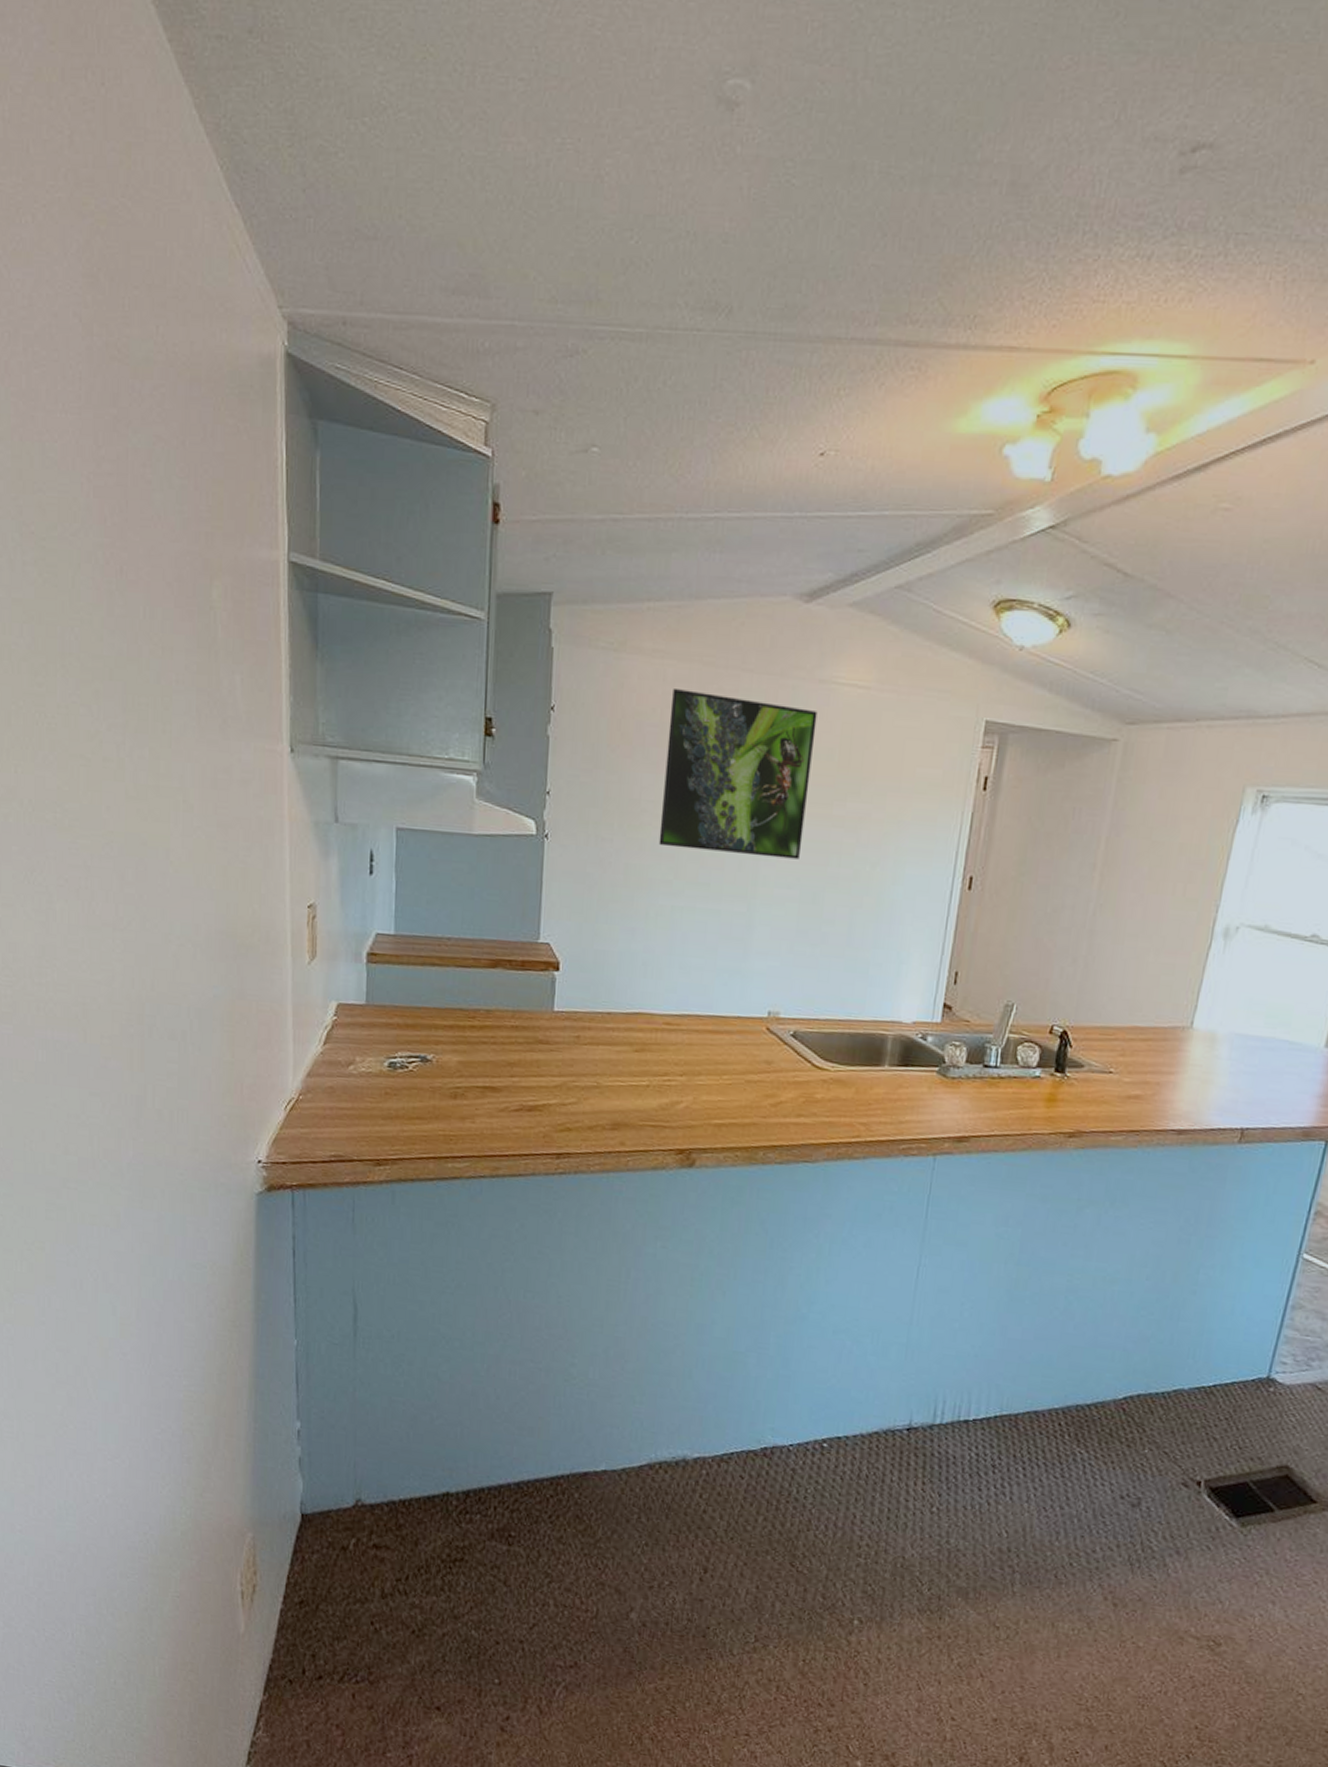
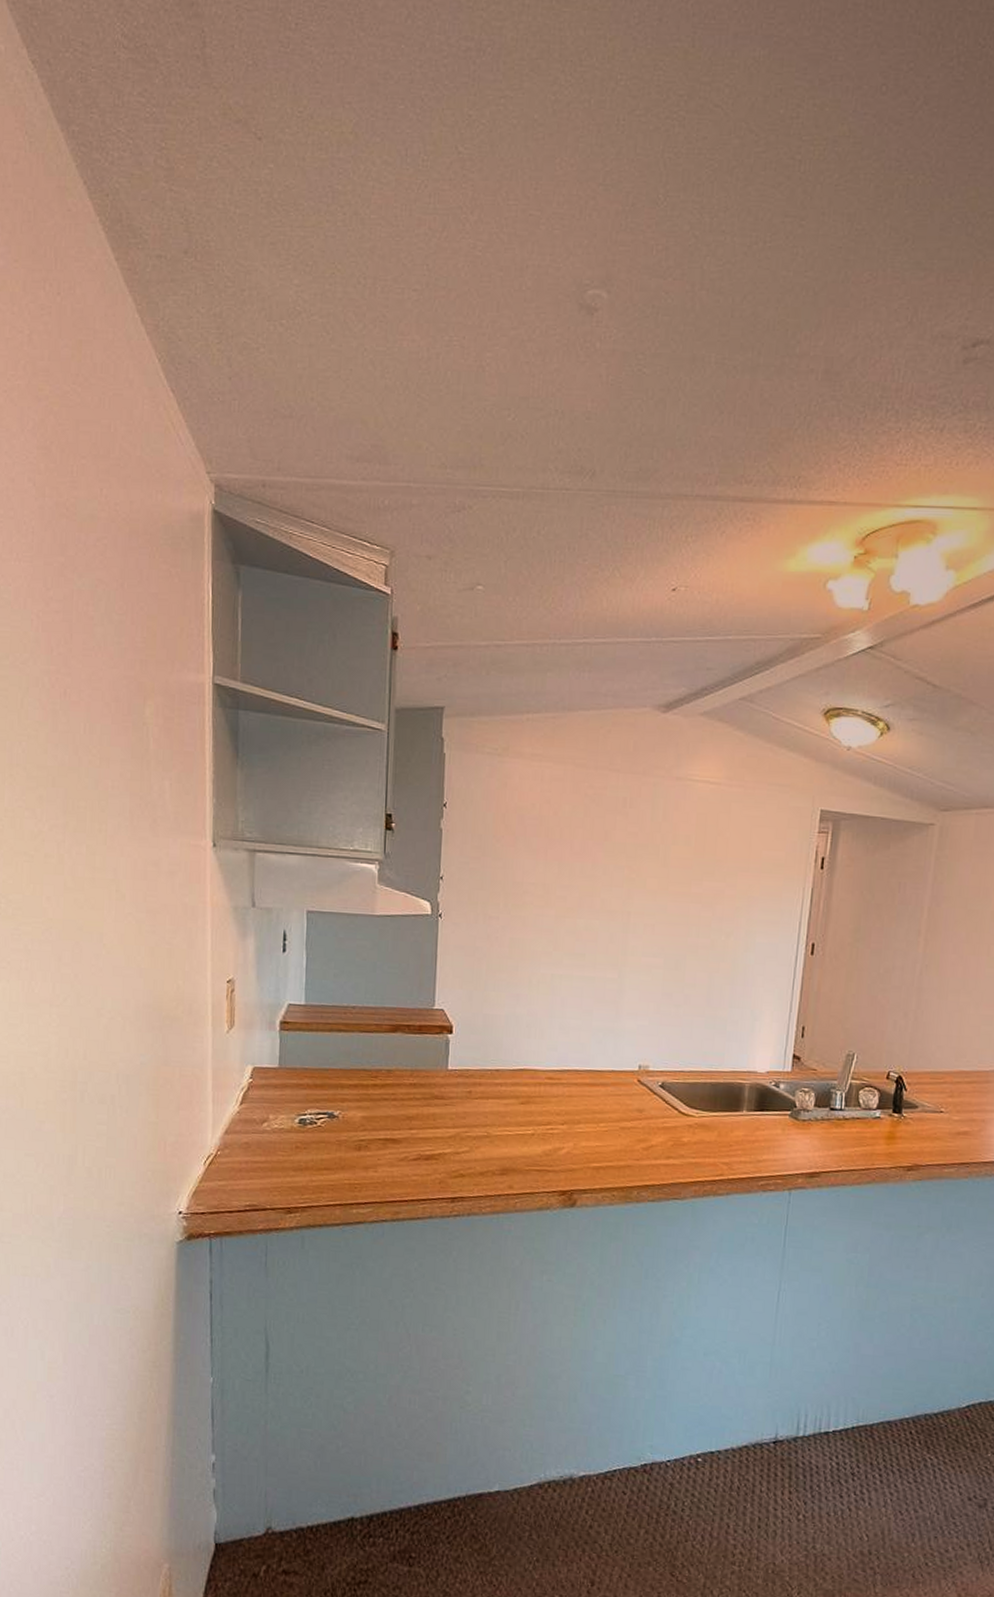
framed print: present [658,689,818,860] -> none [539,787,676,932]

